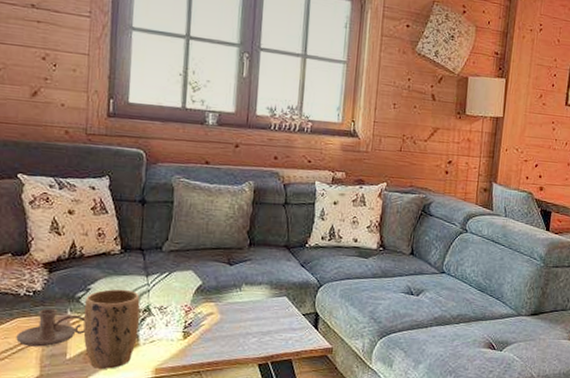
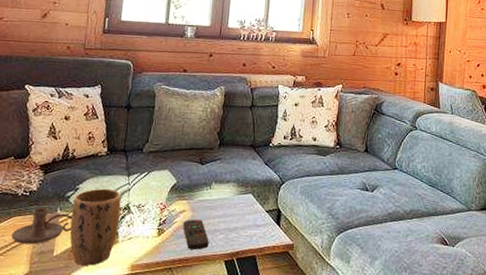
remote control: none [211,322,241,353] -> present [183,219,209,250]

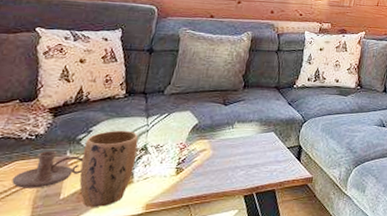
remote control: present [183,219,209,250] -> none [203,157,229,186]

